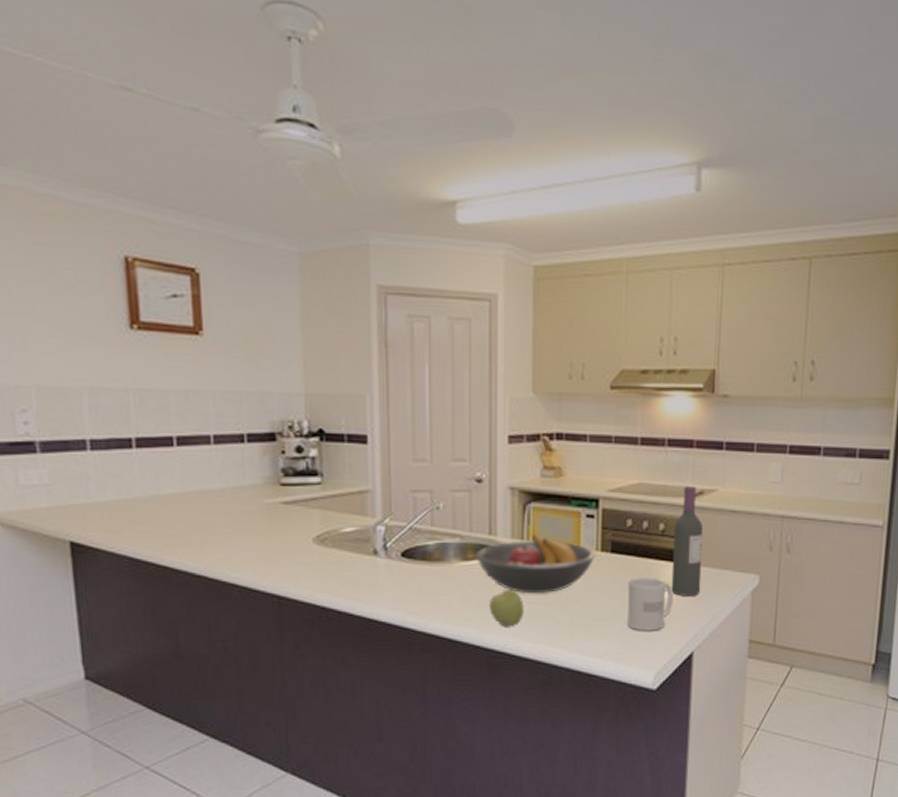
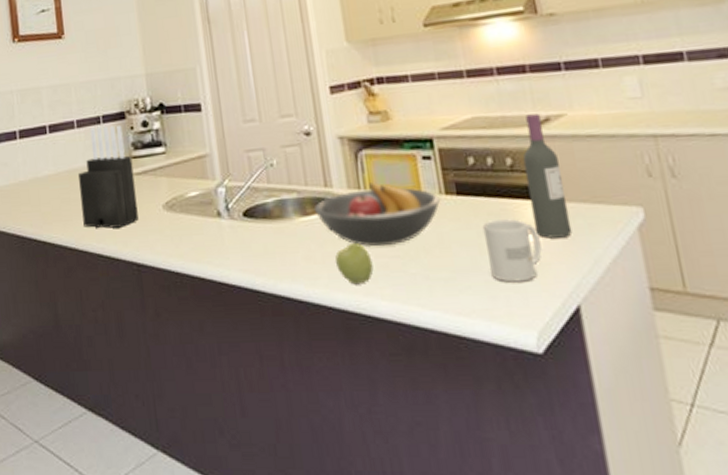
knife block: none [213,446,283,558] -> present [78,124,139,229]

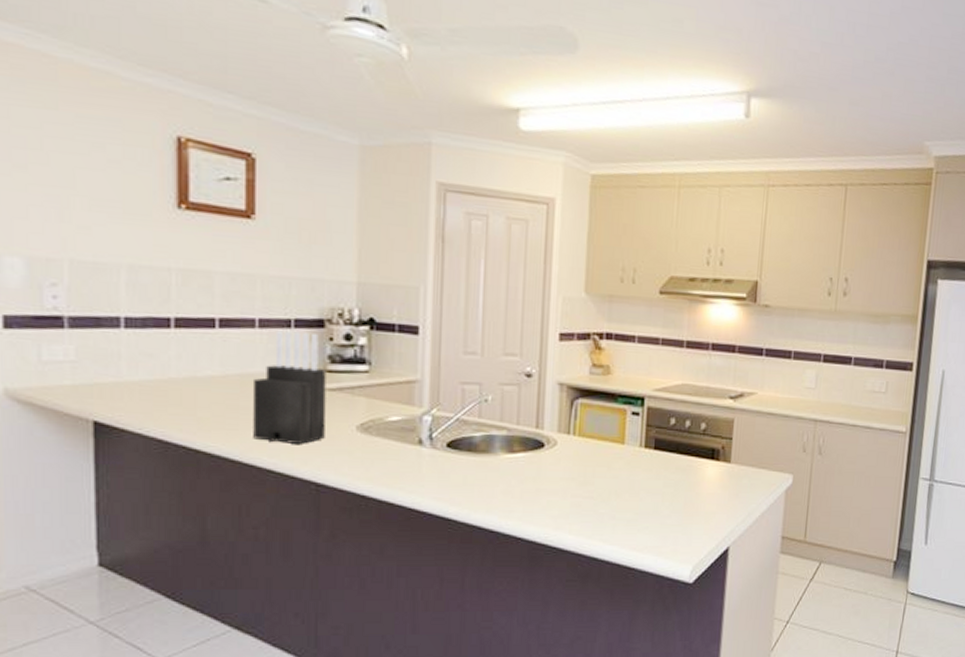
fruit bowl: present [313,183,441,248] -> none [521,429,640,488]
apple: present [335,243,374,285] -> none [533,483,568,520]
mug: present [482,219,542,283] -> none [666,474,712,526]
wine bottle: present [522,113,572,239] -> none [710,388,742,493]

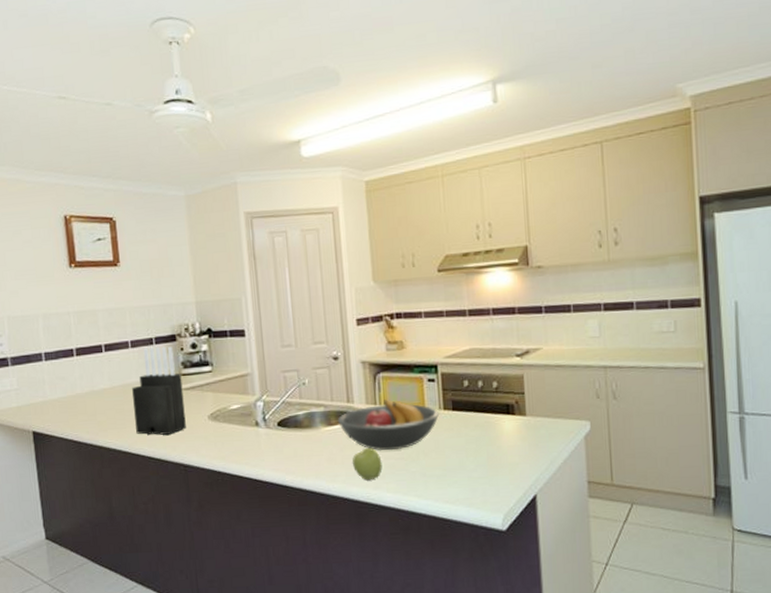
fruit bowl: none [521,429,640,488] -> present [337,399,440,451]
apple: none [533,483,568,520] -> present [352,448,383,481]

